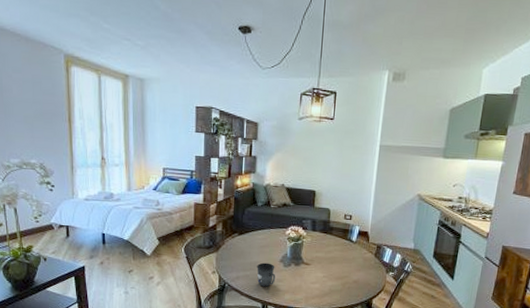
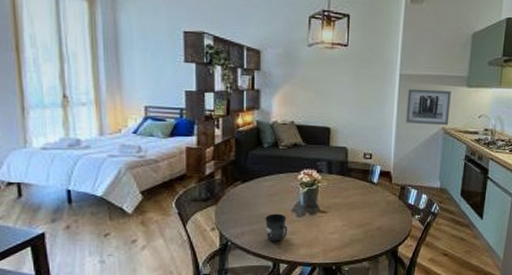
wall art: none [384,158,428,193] -> present [406,88,451,126]

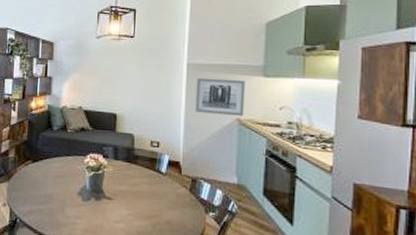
mug: present [265,213,288,242] -> none [52,195,74,225]

